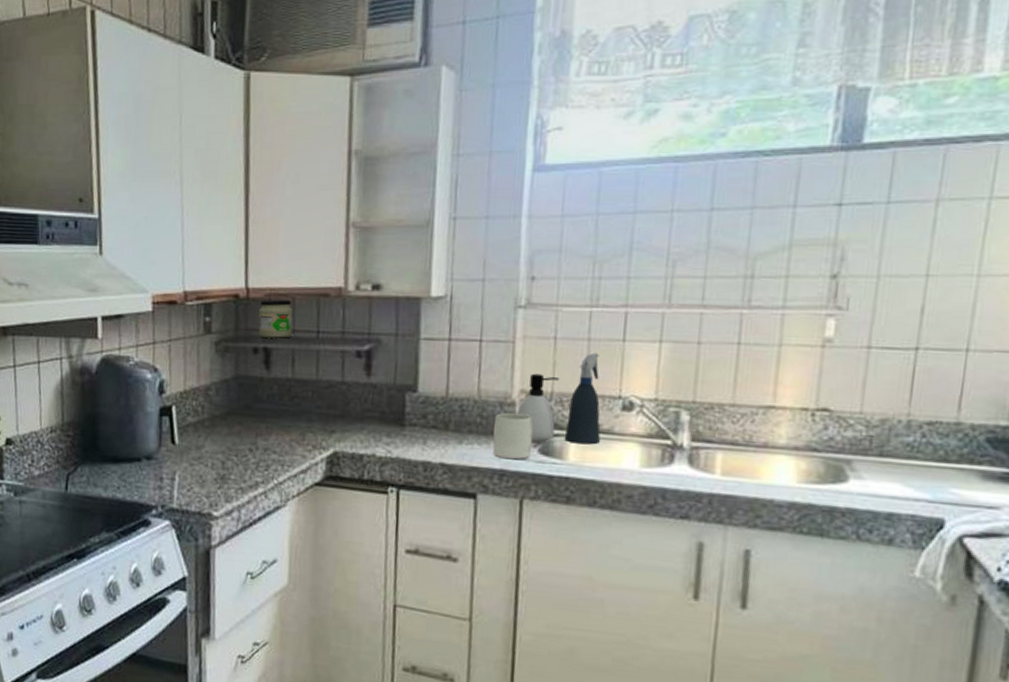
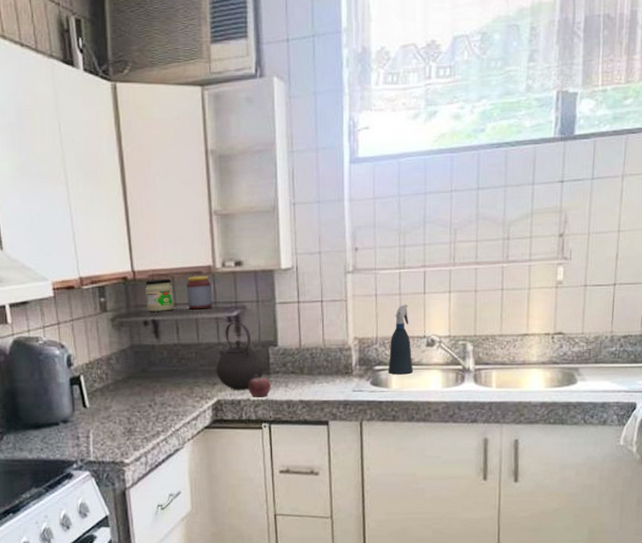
jar: none [308,299,341,340] -> present [186,276,213,310]
kettle: none [335,357,398,442] -> present [215,322,264,390]
fruit: none [374,425,404,454] -> present [248,375,271,397]
mug: present [492,412,533,460] -> none [336,355,365,392]
soap dispenser: present [516,373,560,444] -> none [352,323,381,378]

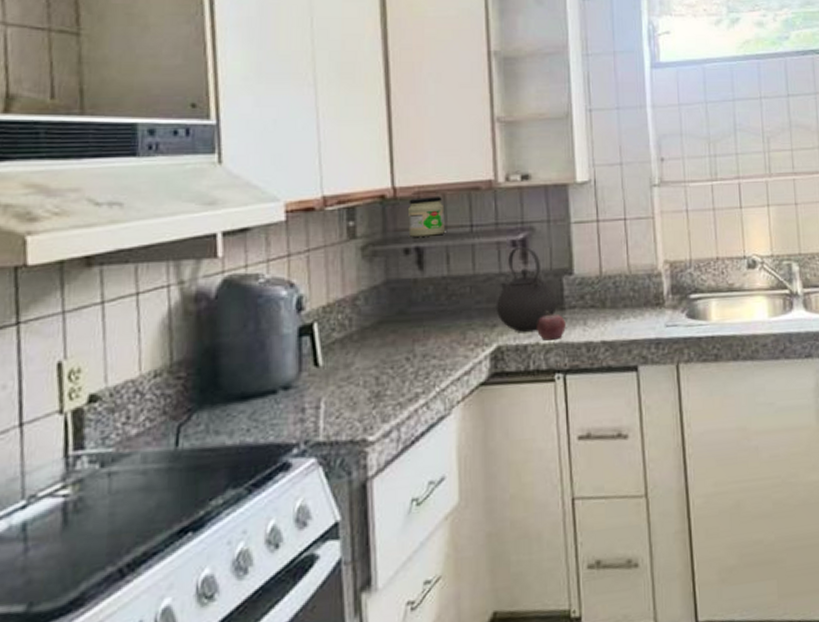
jar: present [186,276,213,310] -> none [461,192,493,233]
spray bottle: present [388,304,413,375] -> none [705,220,734,304]

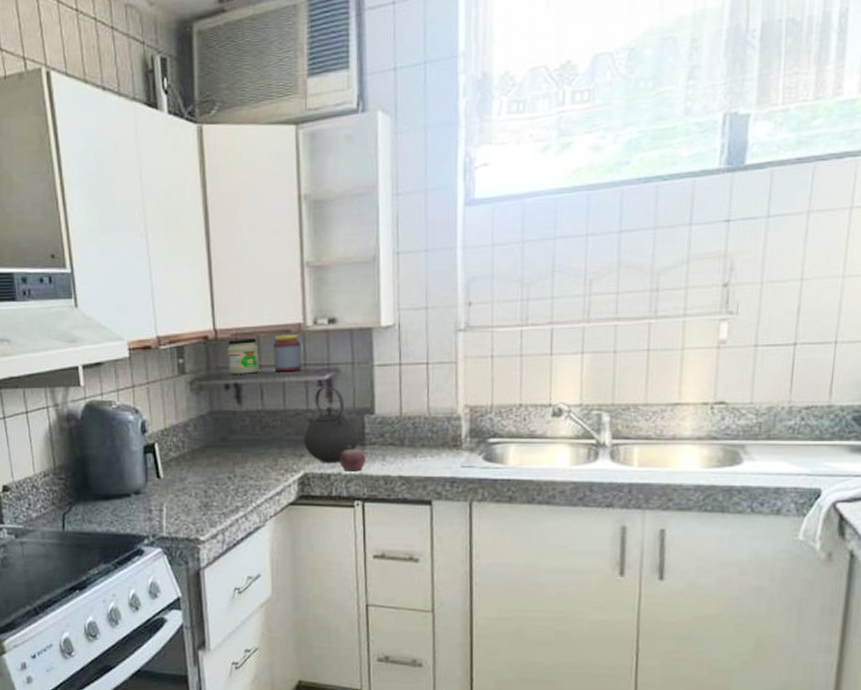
jar: none [461,192,493,233] -> present [273,335,302,372]

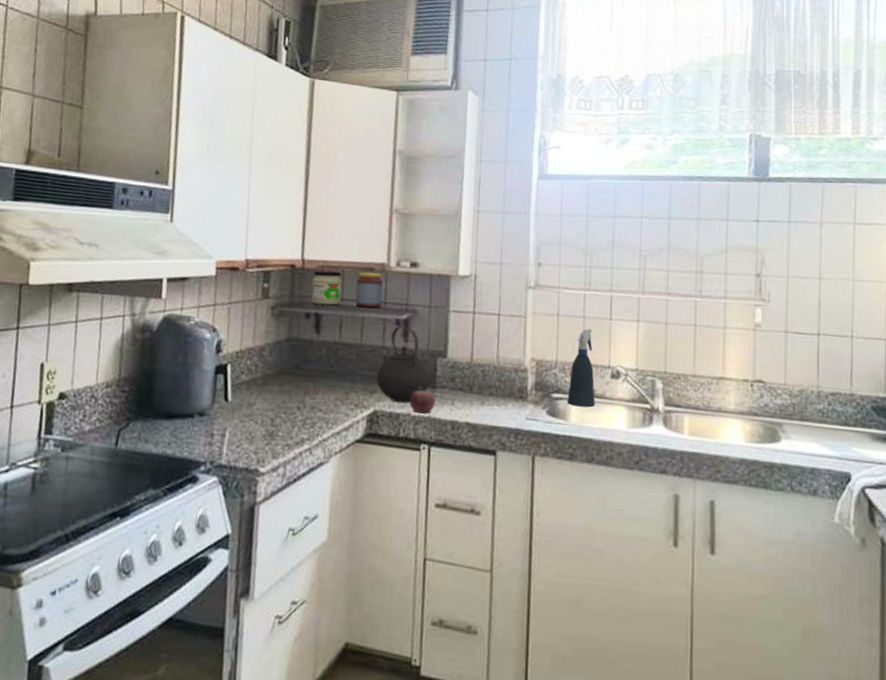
spray bottle: none [504,367,535,449] -> present [567,328,595,408]

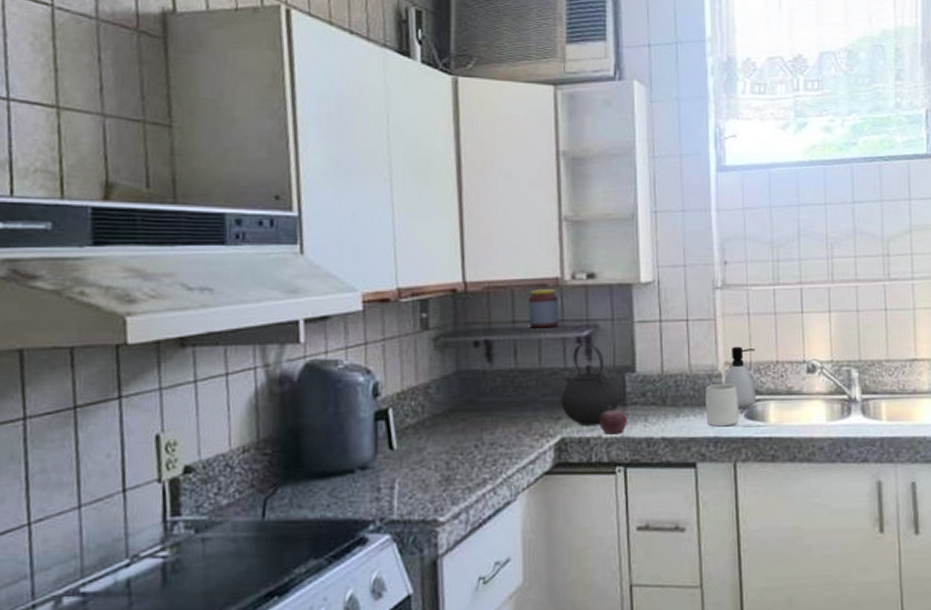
jar: present [310,270,343,306] -> none [477,292,514,330]
mug: none [509,378,542,420] -> present [705,383,738,427]
soap dispenser: none [528,344,562,406] -> present [723,346,756,410]
spray bottle: present [567,328,595,408] -> none [764,324,793,406]

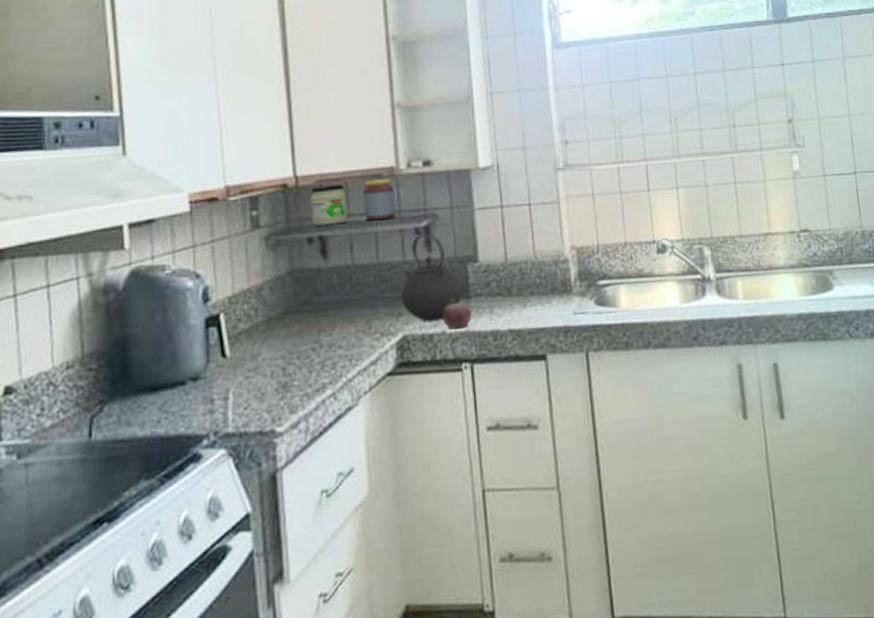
jar: none [477,292,514,330] -> present [309,185,349,226]
mug: present [705,383,738,427] -> none [551,268,588,316]
soap dispenser: present [723,346,756,410] -> none [570,229,606,296]

